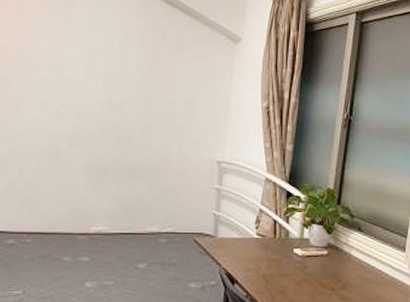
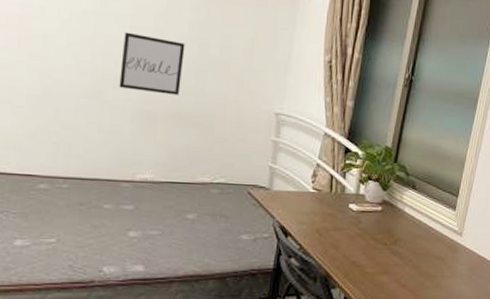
wall art: none [74,94,132,150] -> present [119,32,185,95]

